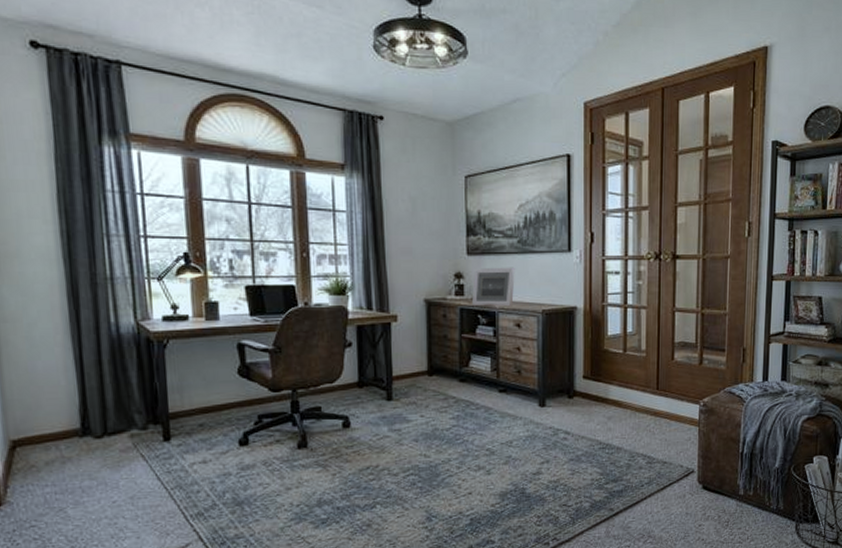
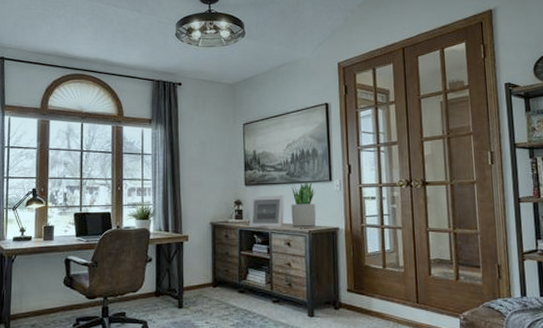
planter: none [522,251,552,308] -> present [291,181,316,229]

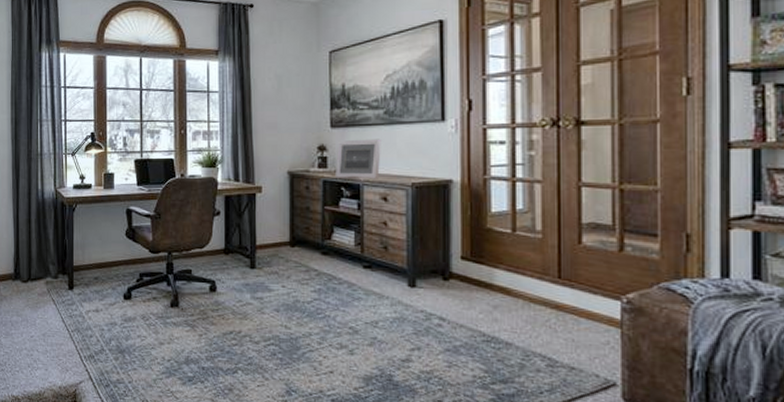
planter: present [291,181,316,229] -> none [389,121,422,181]

